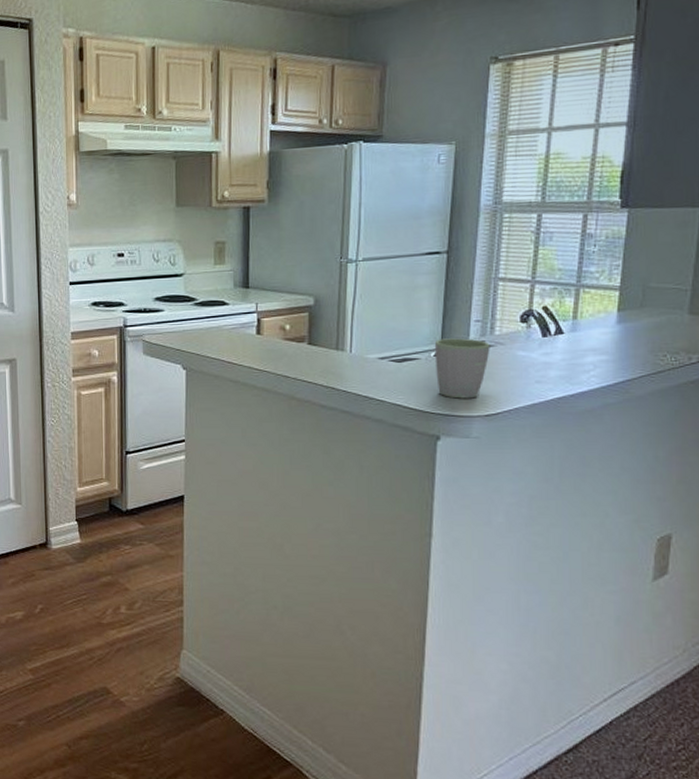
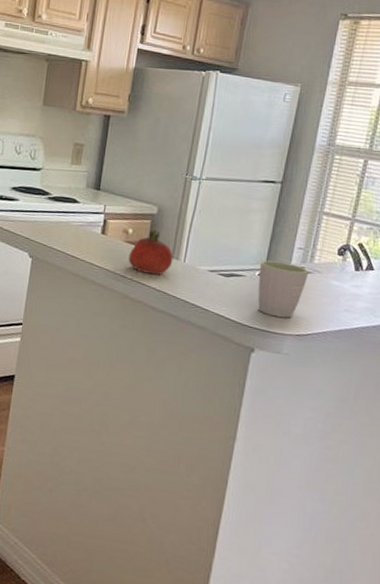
fruit: none [289,322,338,370] -> present [128,229,174,275]

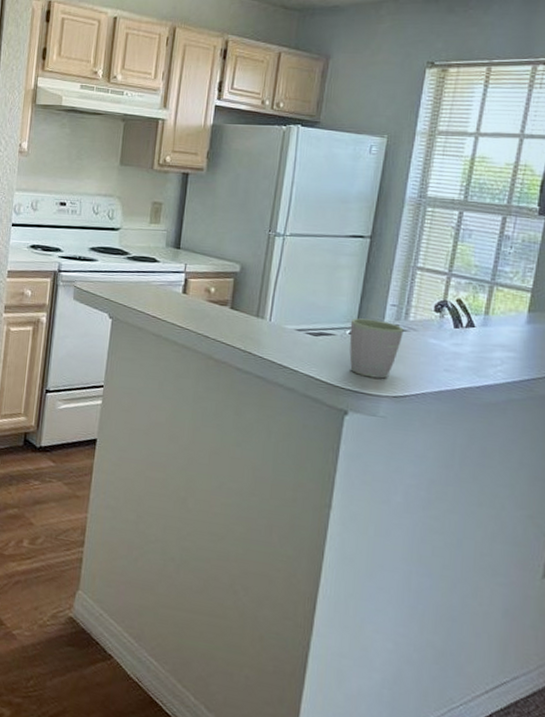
fruit: present [128,229,174,275] -> none [211,288,258,335]

